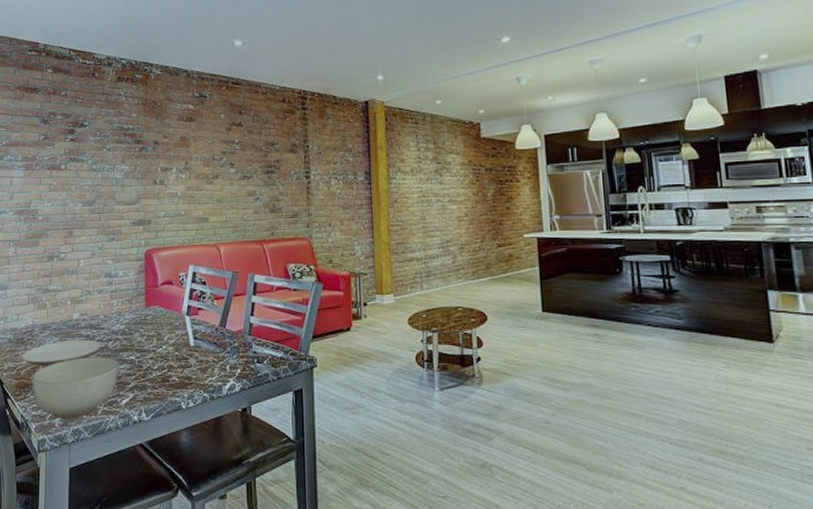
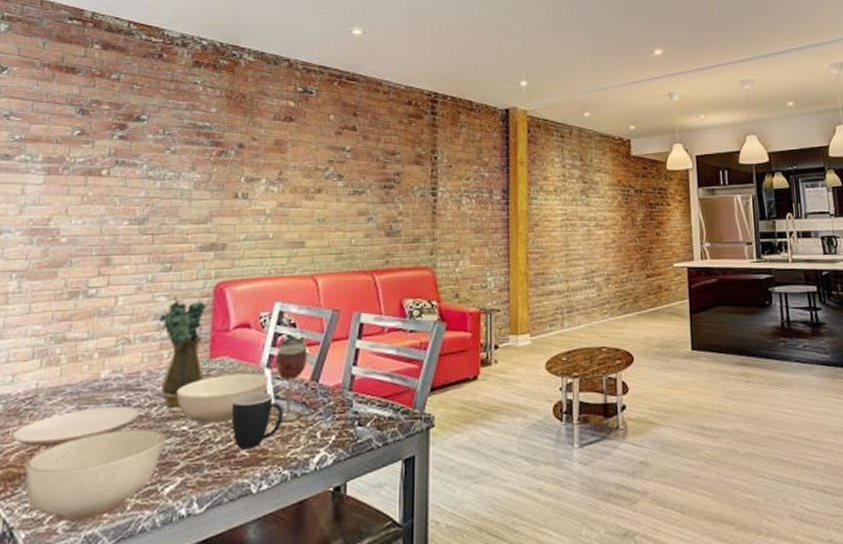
vase: none [108,261,142,342] -> present [159,297,207,408]
bowl: none [124,319,189,355] -> present [176,373,269,424]
mug: none [163,334,201,376] -> present [231,392,283,450]
wineglass: none [192,293,216,357] -> present [274,338,308,423]

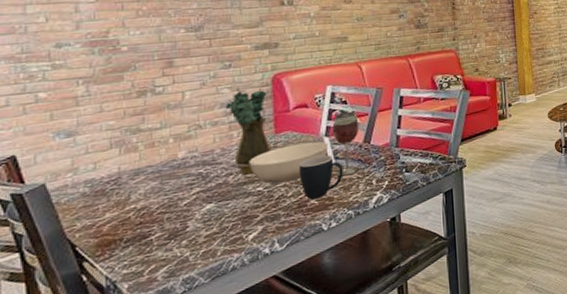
plate: present [11,405,140,447] -> none [101,177,219,218]
bowl: present [24,427,165,521] -> none [118,192,244,271]

